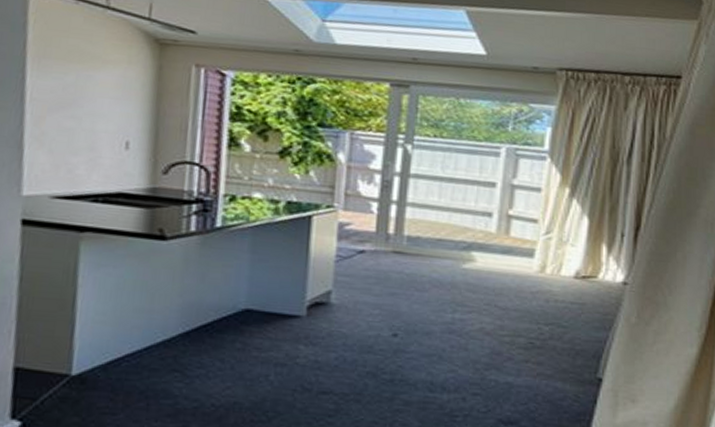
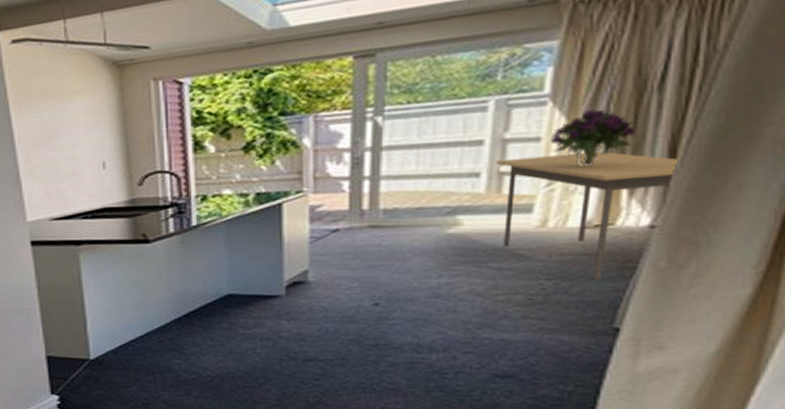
dining table: none [506,203,643,329] -> present [496,151,679,280]
bouquet: none [549,170,612,221] -> present [551,108,636,167]

